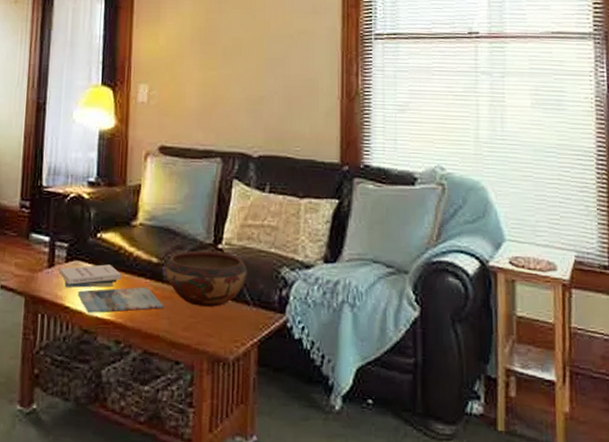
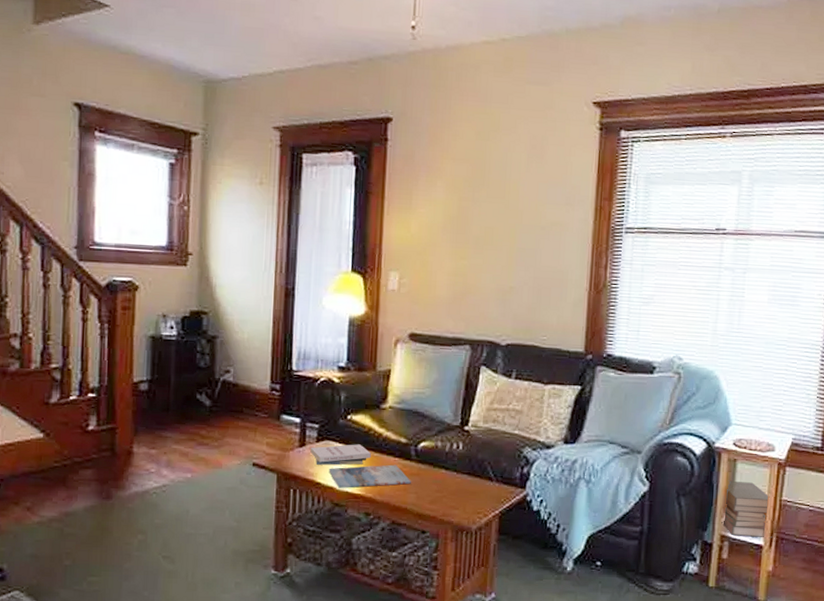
decorative bowl: present [165,250,247,307] -> none [413,432,492,483]
books: none [505,305,566,373] -> present [721,481,773,539]

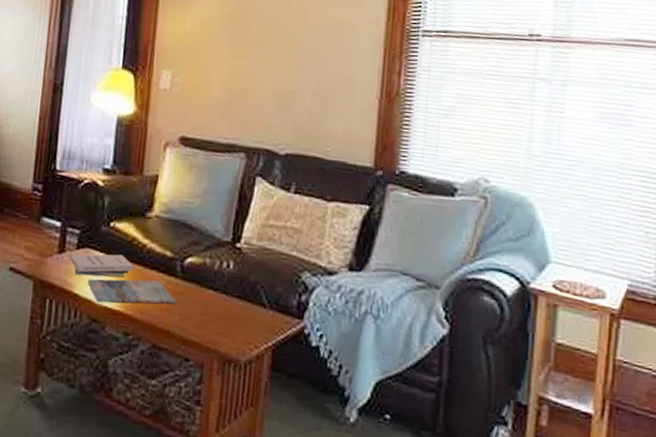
books: present [721,481,773,539] -> none [539,331,605,407]

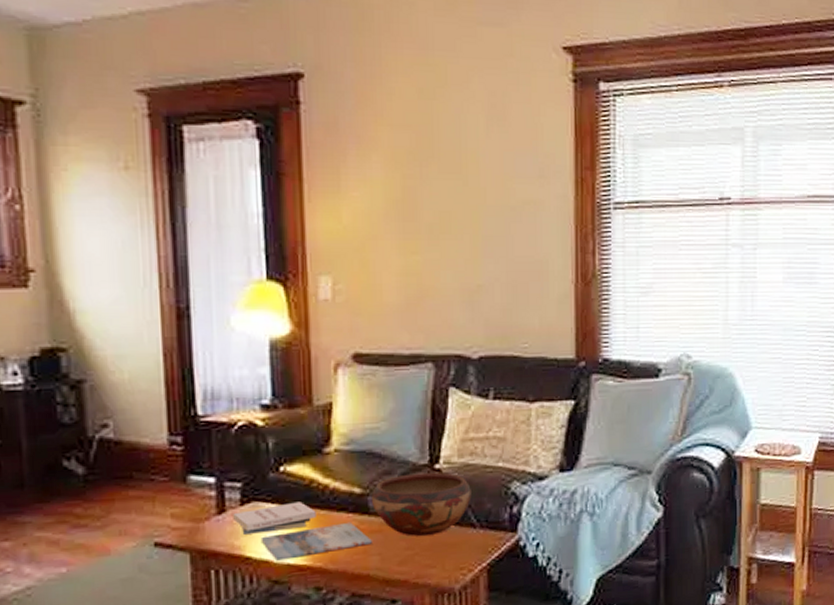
decorative bowl: none [179,247,266,307] -> present [370,472,471,536]

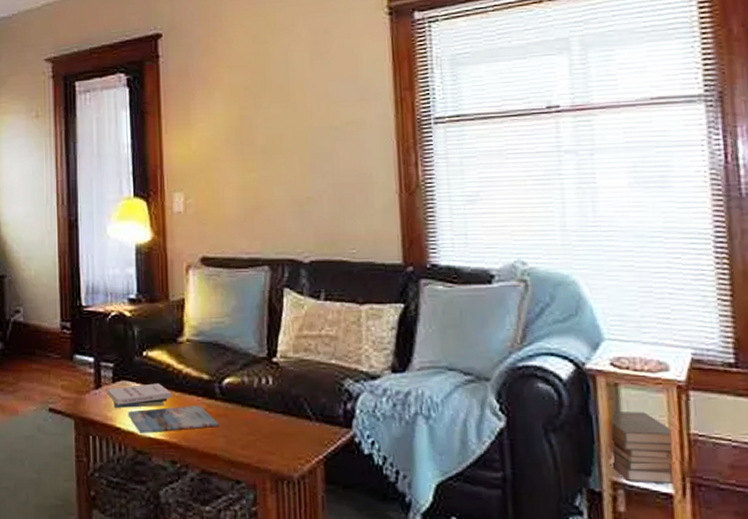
decorative bowl: present [370,472,471,536] -> none [217,365,307,423]
books: none [748,492,805,556] -> present [610,412,686,485]

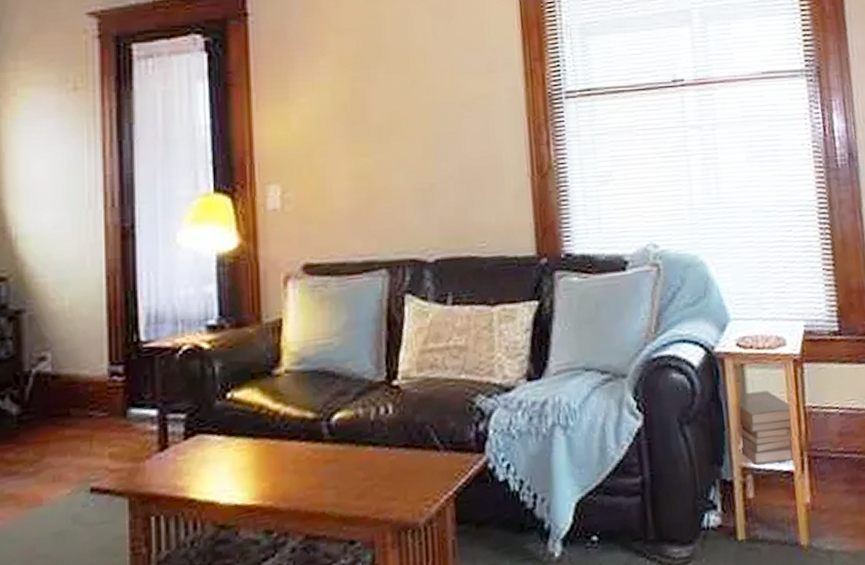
books: present [107,383,172,408] -> none [176,431,266,473]
magazine: present [127,405,219,433] -> none [205,452,327,502]

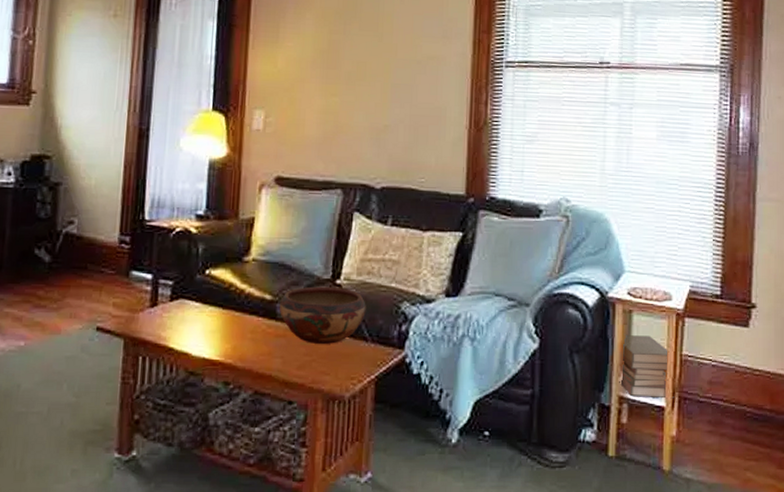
decorative bowl: none [324,389,433,464] -> present [279,286,366,344]

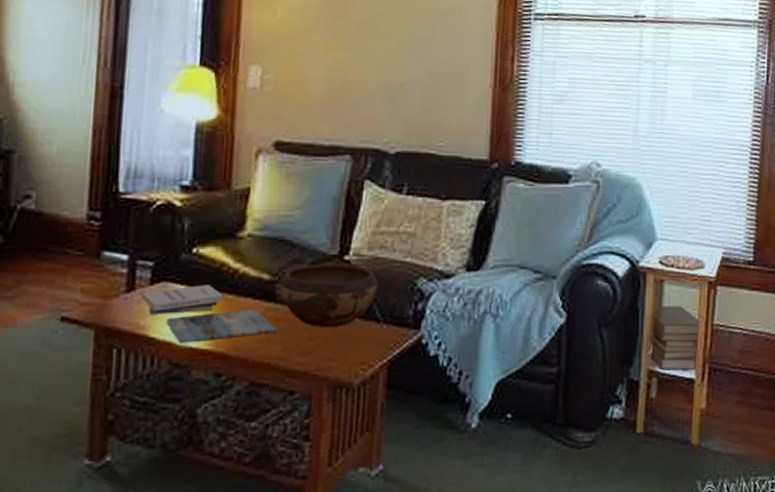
books: none [162,302,232,328] -> present [141,285,224,314]
magazine: none [183,325,277,354] -> present [166,308,276,343]

